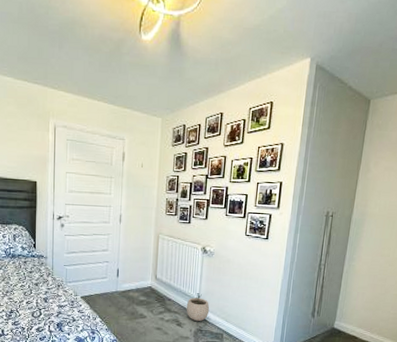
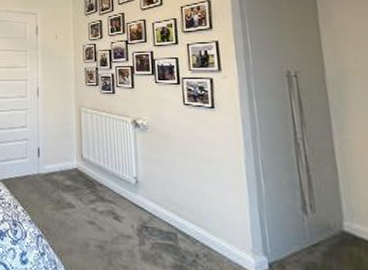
plant pot: present [186,294,210,322] -> none [122,178,154,215]

